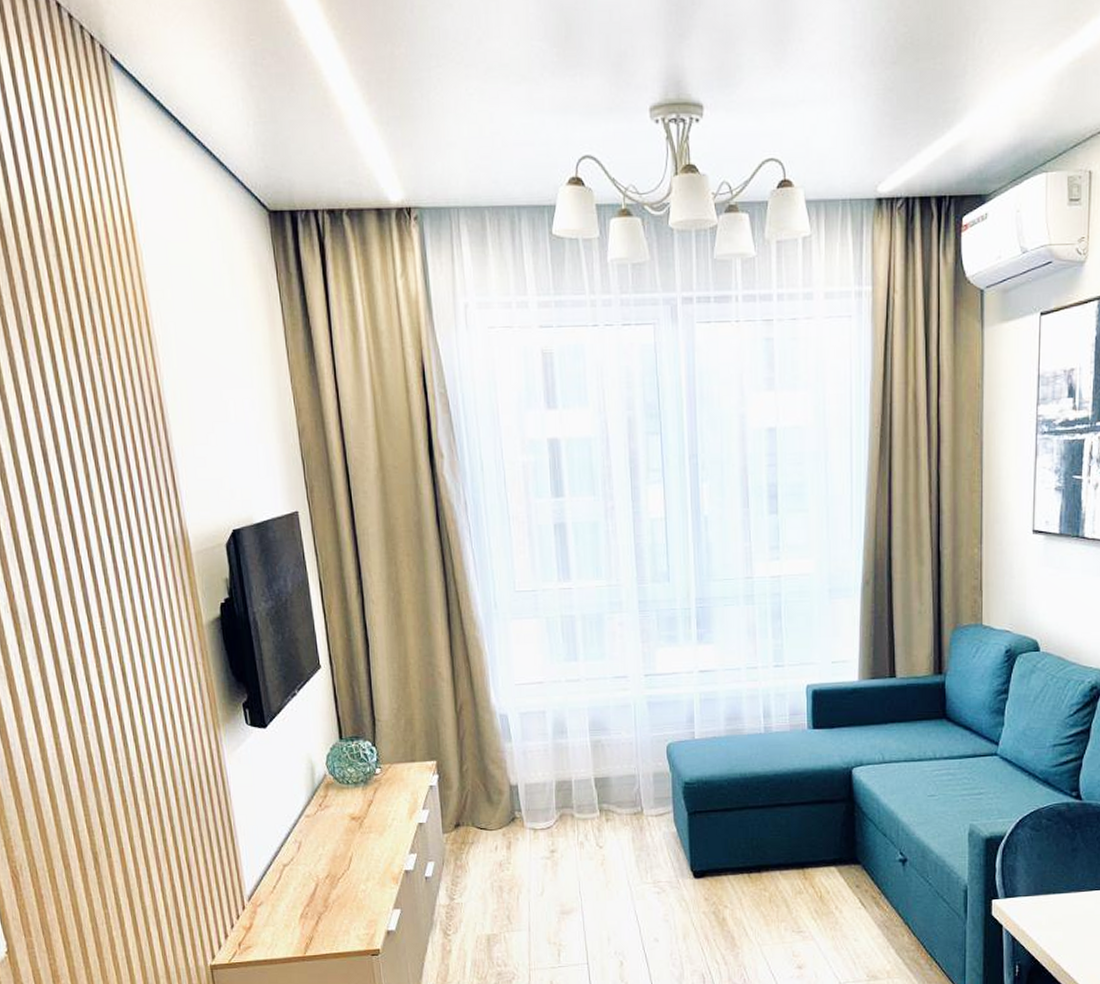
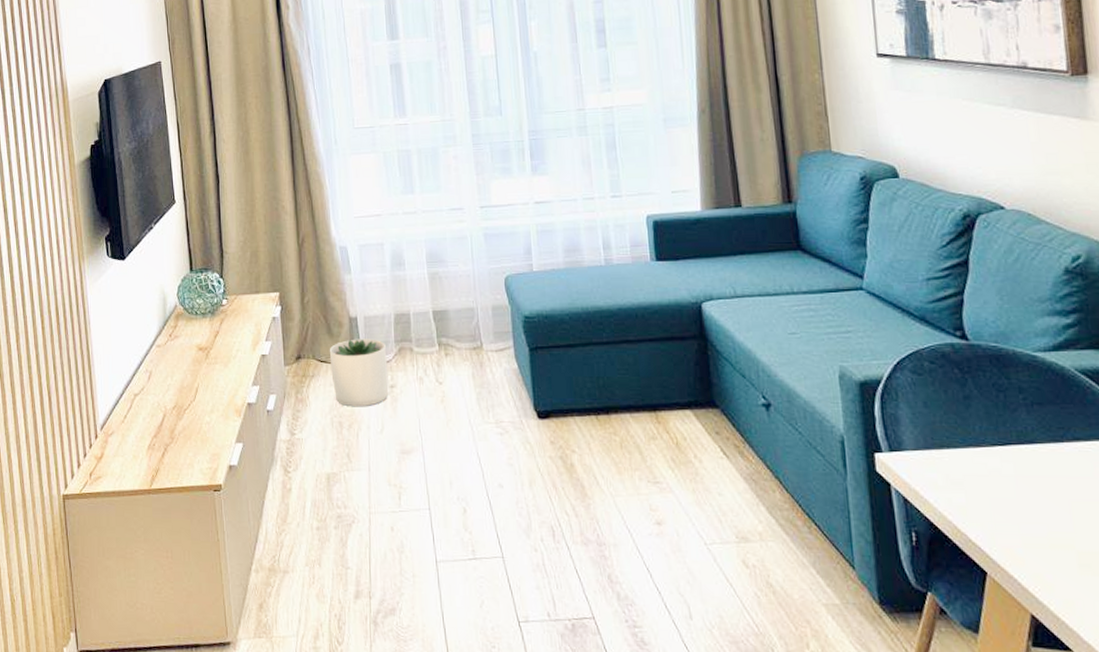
planter: none [489,806,549,872] -> present [329,339,389,407]

